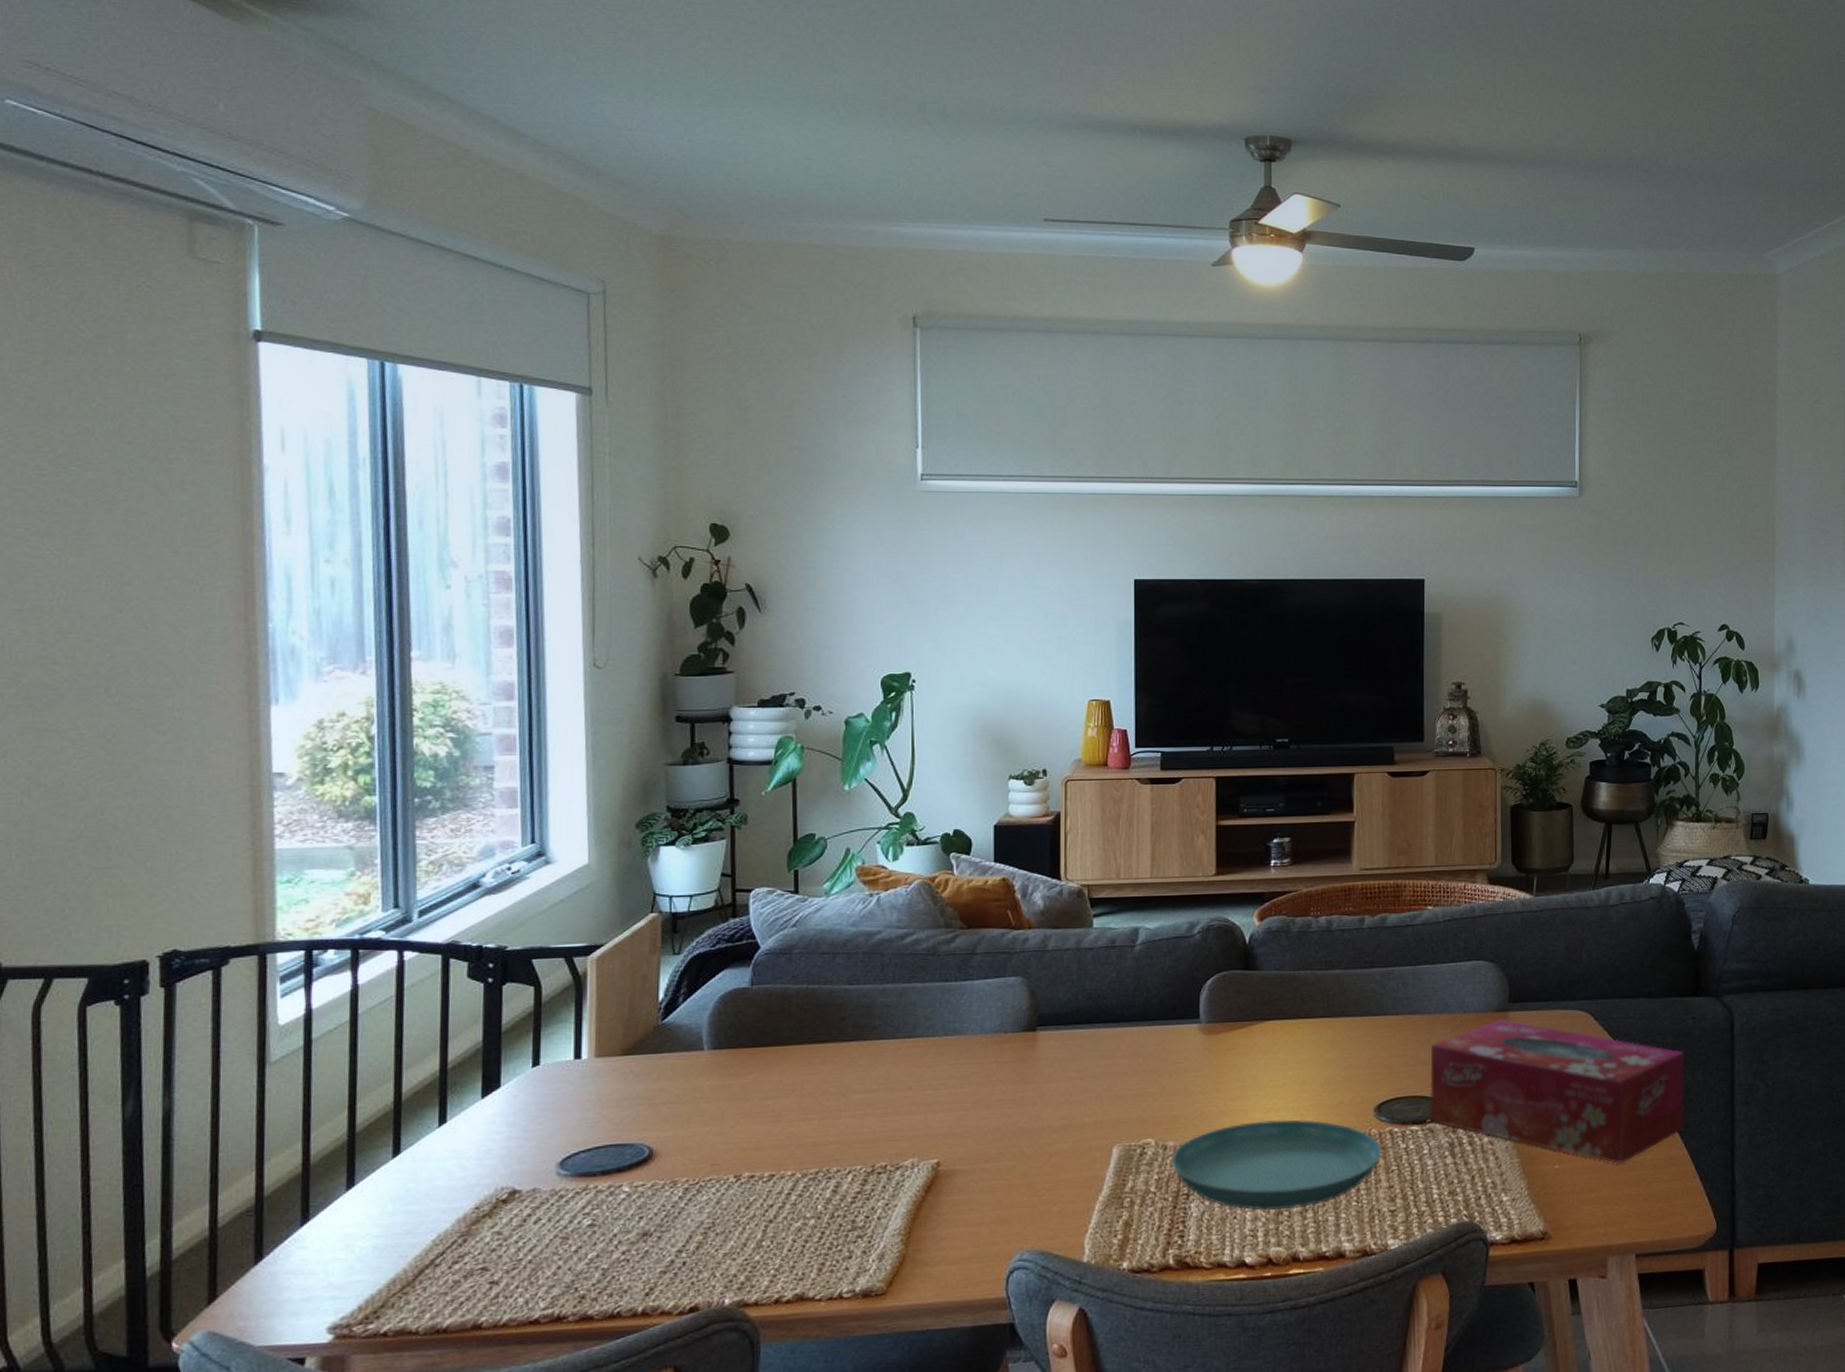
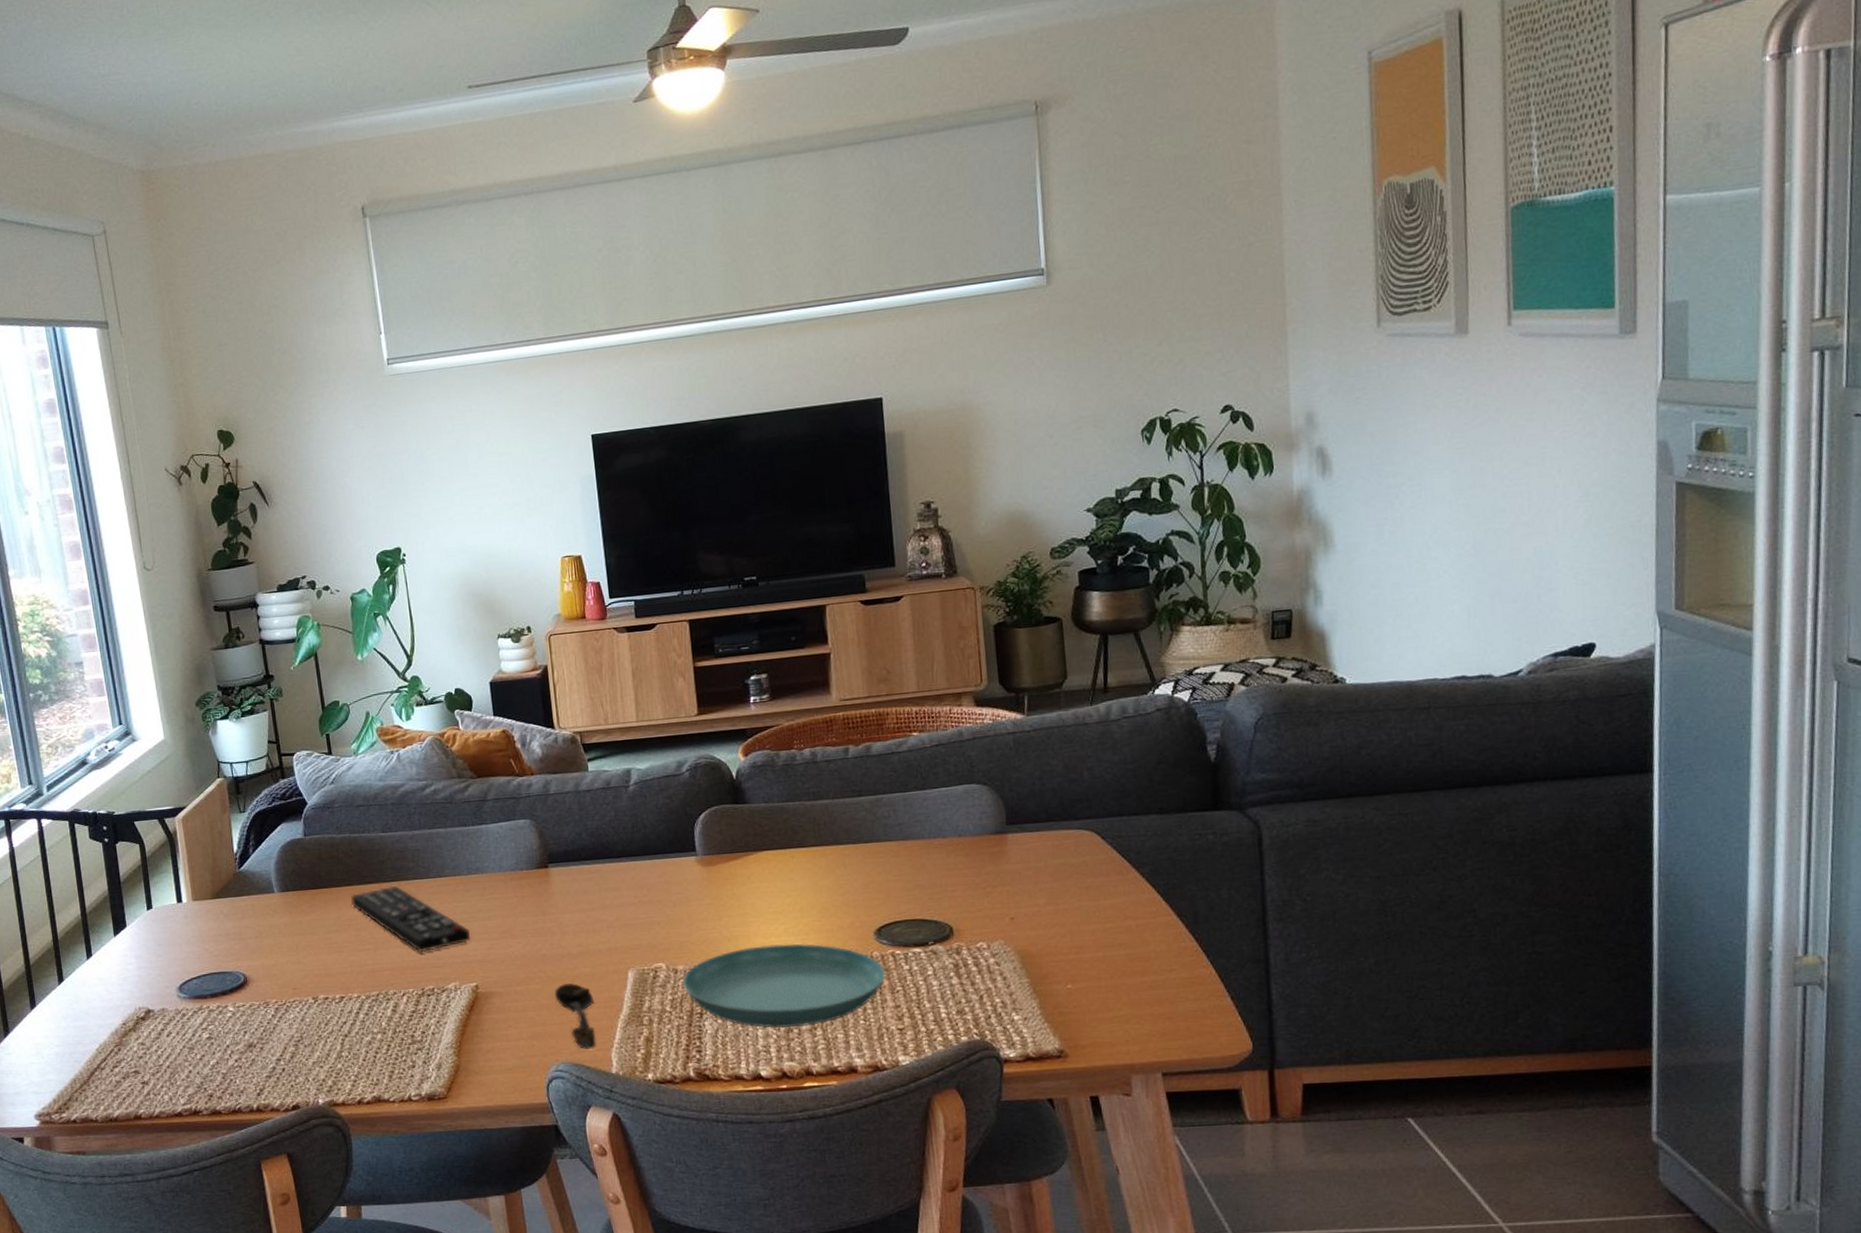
remote control: none [798,1046,937,1123] -> present [350,885,470,952]
spoon: none [1028,1160,1072,1235] -> present [555,983,597,1049]
tissue box: present [1429,1019,1685,1165] -> none [928,841,1209,984]

